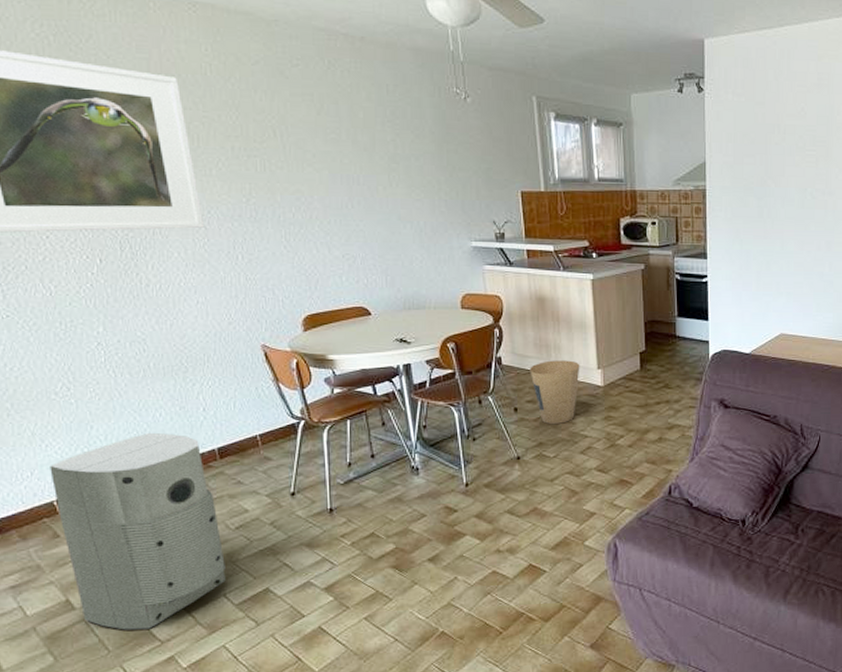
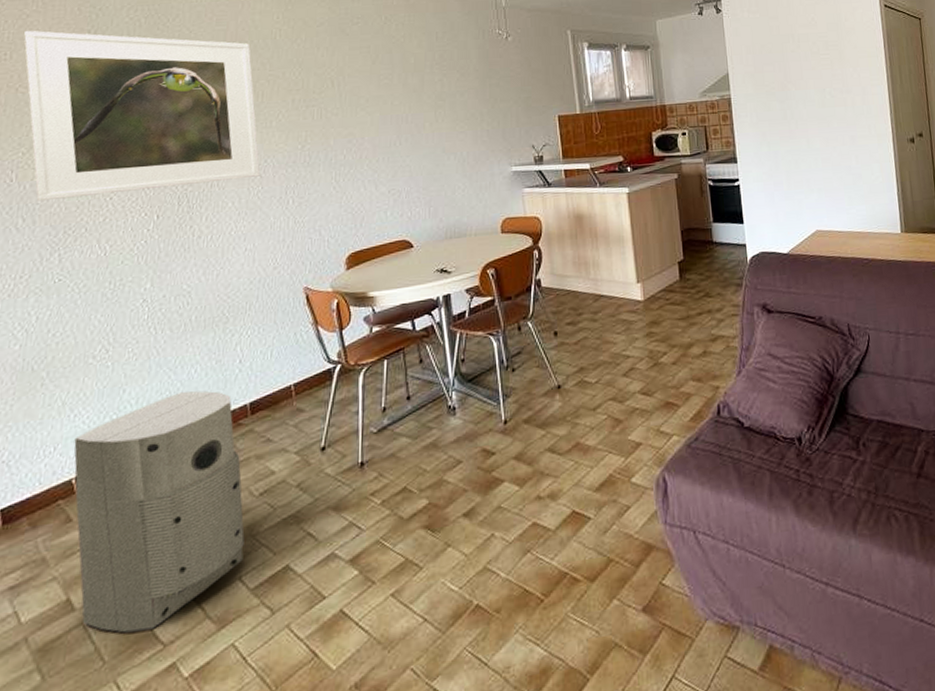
trash can: present [530,360,580,424] -> none [569,276,620,346]

